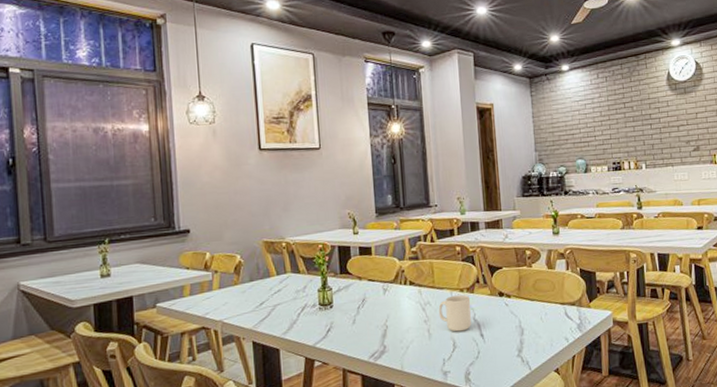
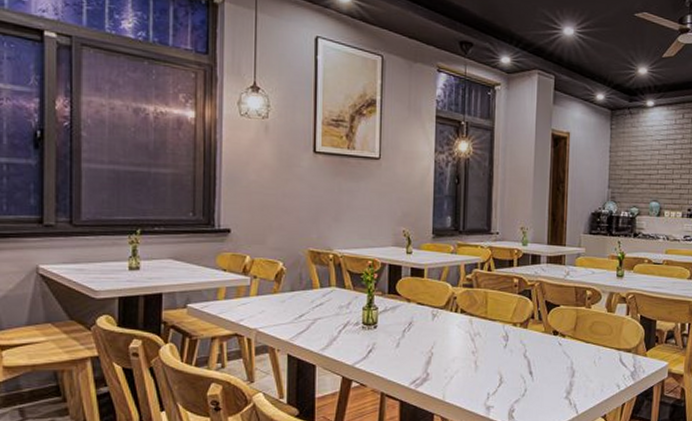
cup: present [438,294,471,332] -> none [488,329,523,367]

